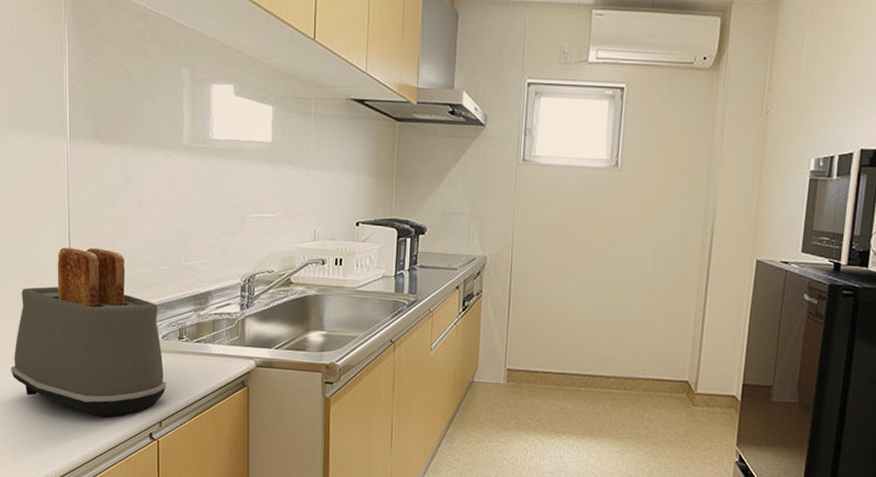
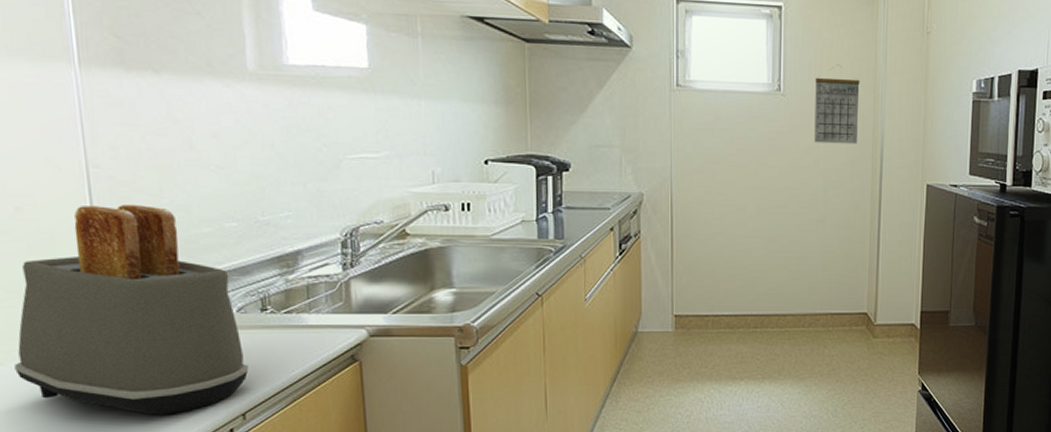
calendar: none [647,142,695,219] -> present [814,64,860,144]

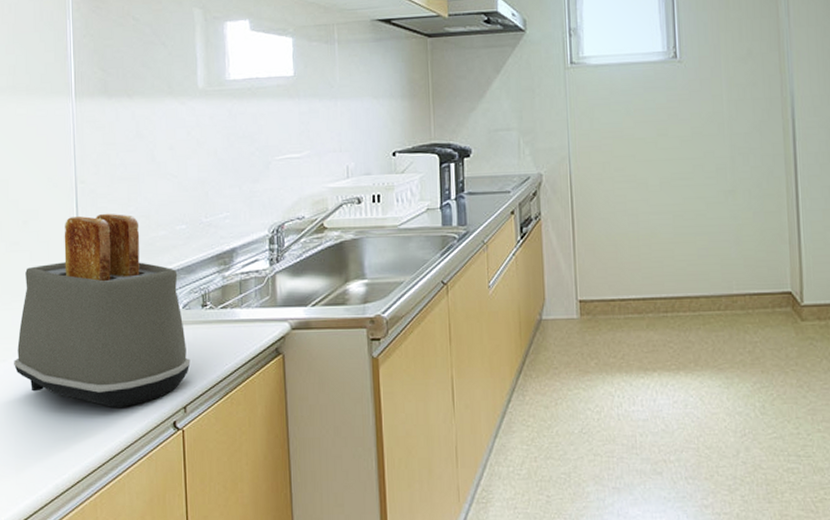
calendar: present [814,64,860,144] -> none [713,24,764,108]

